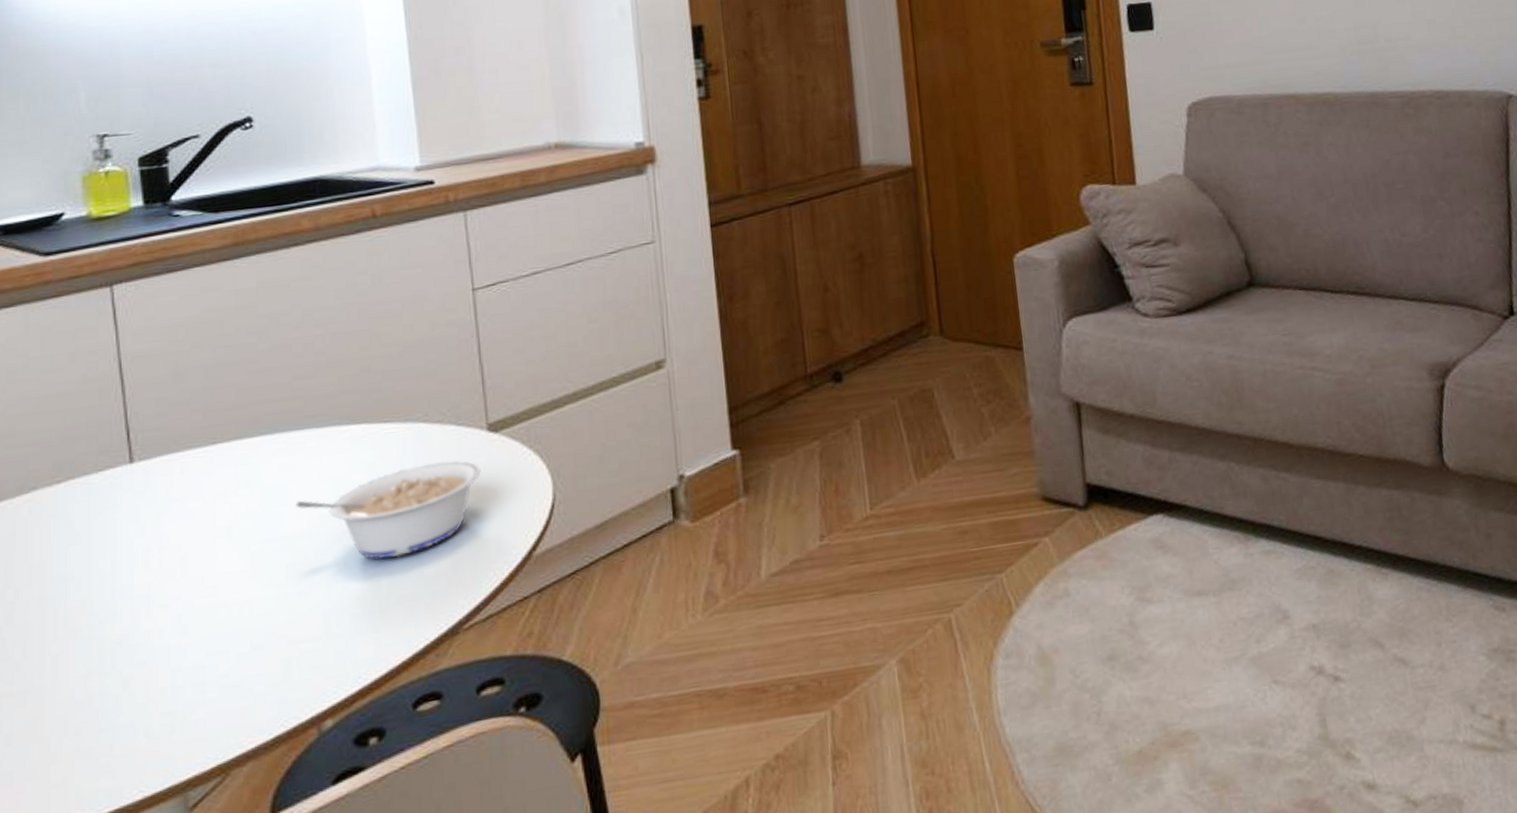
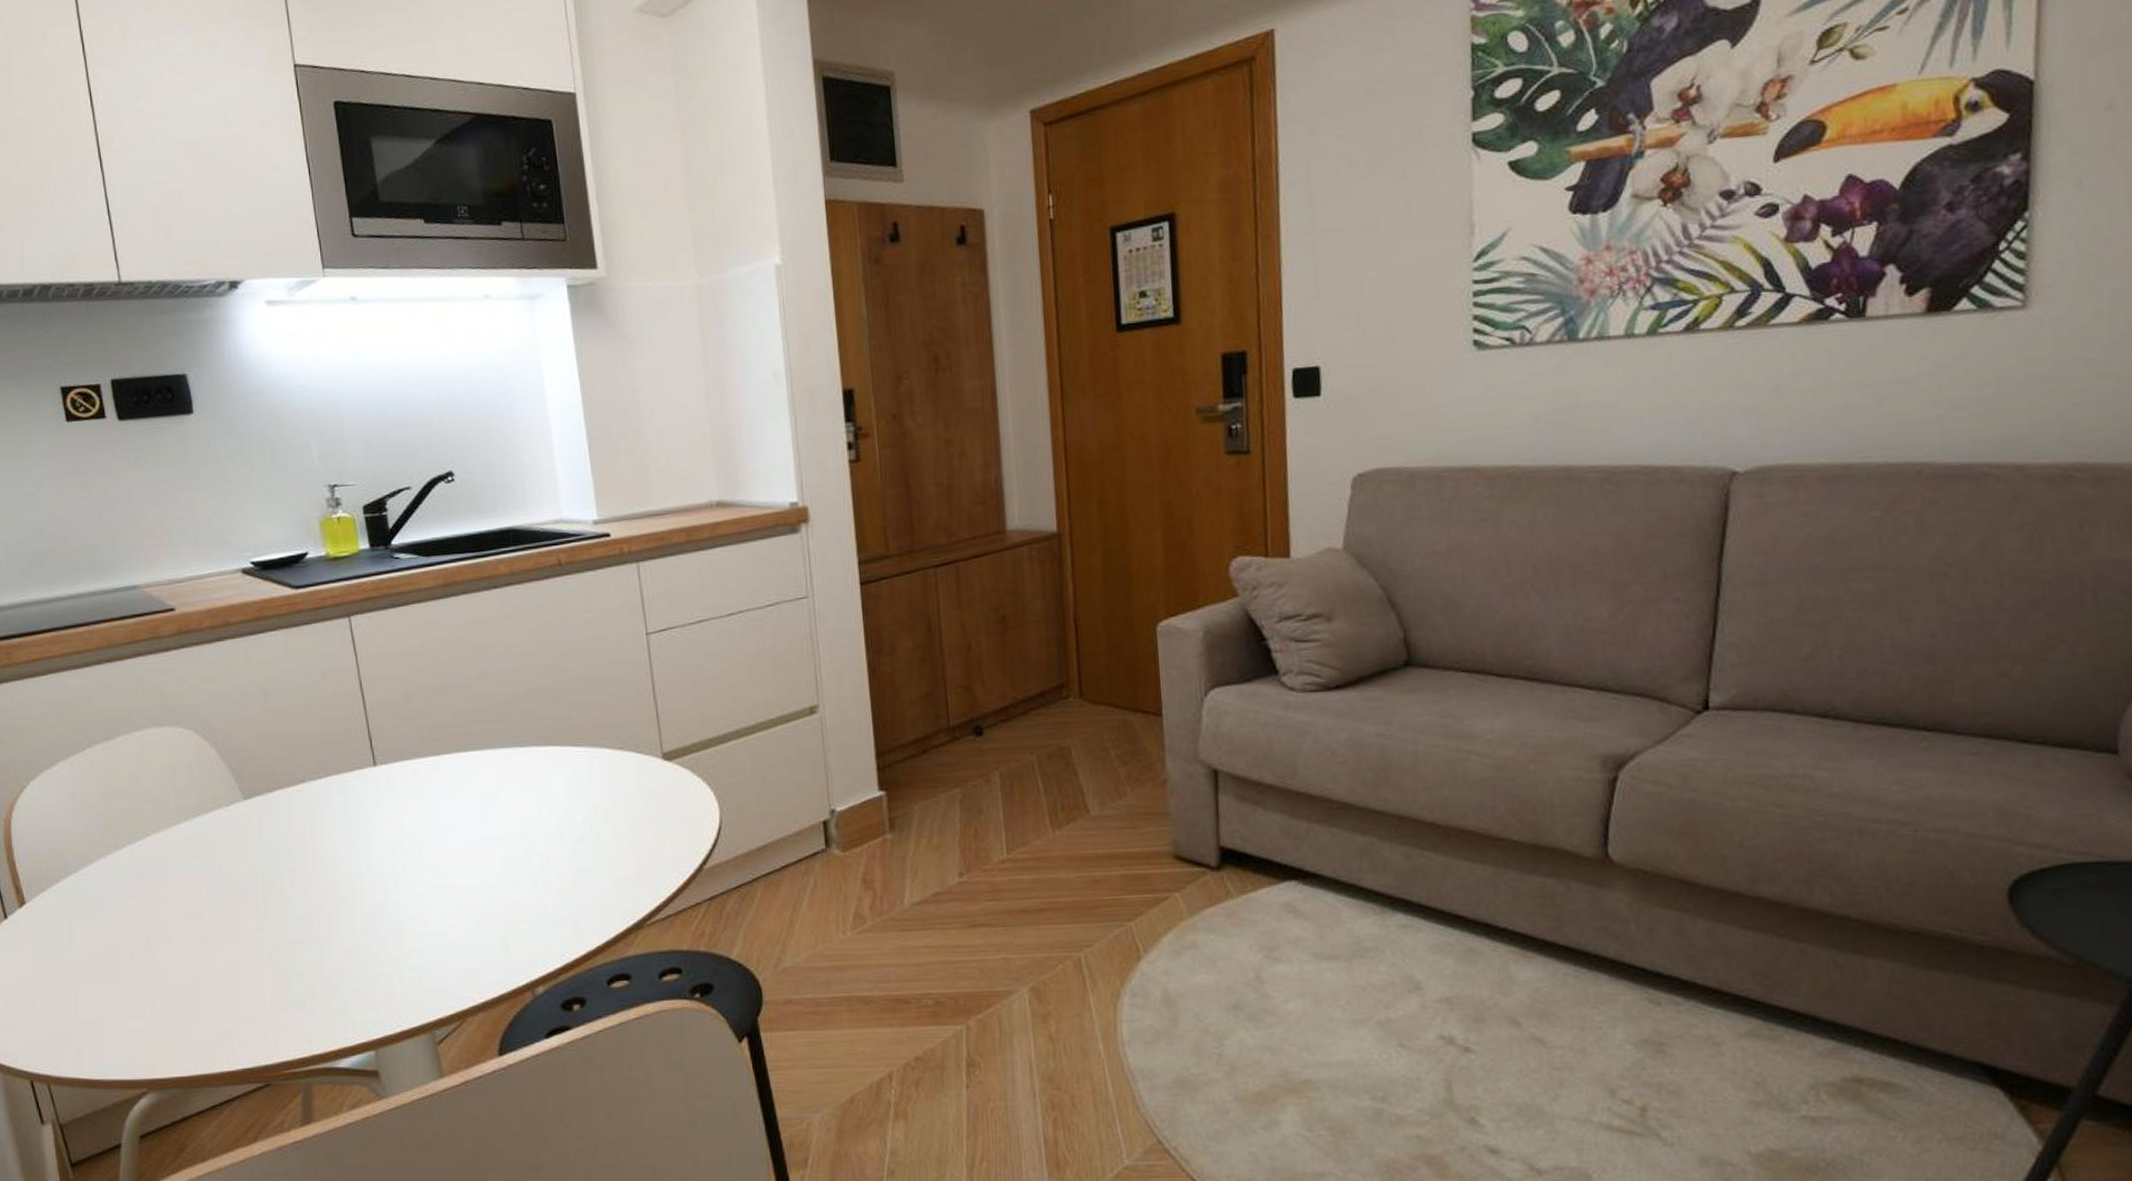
legume: present [296,460,481,560] -> none [506,782,658,861]

